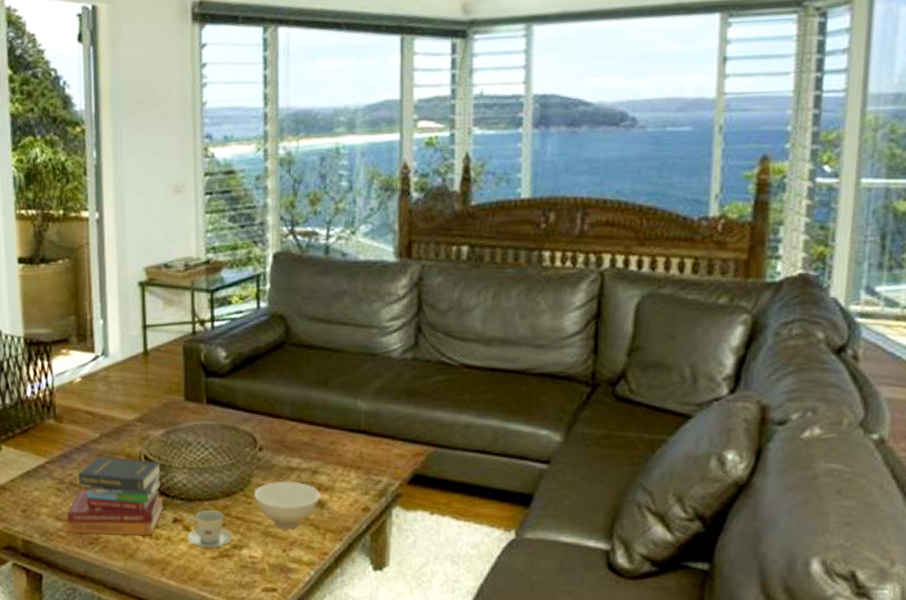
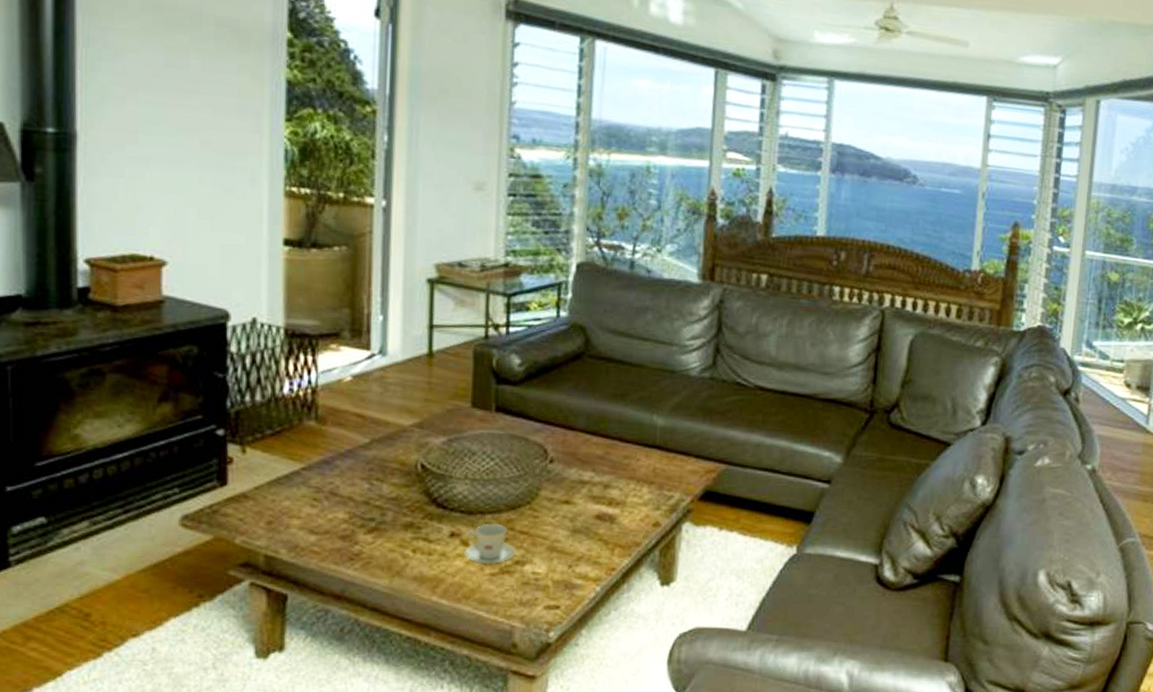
books: present [65,456,164,536] -> none [321,463,441,551]
bowl: present [253,481,320,529] -> none [541,494,611,544]

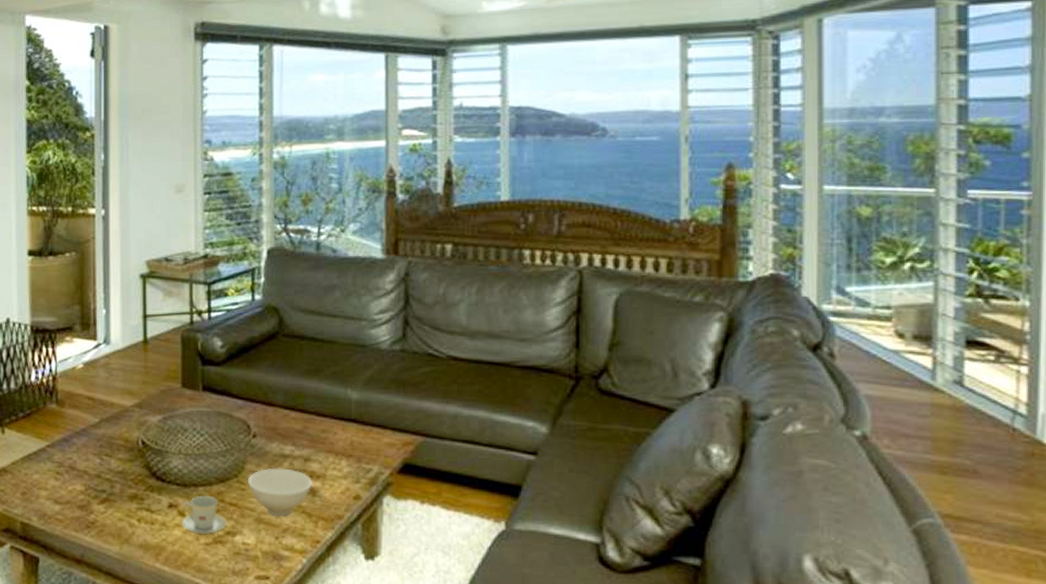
bowl: none [541,494,611,544] -> present [247,468,312,516]

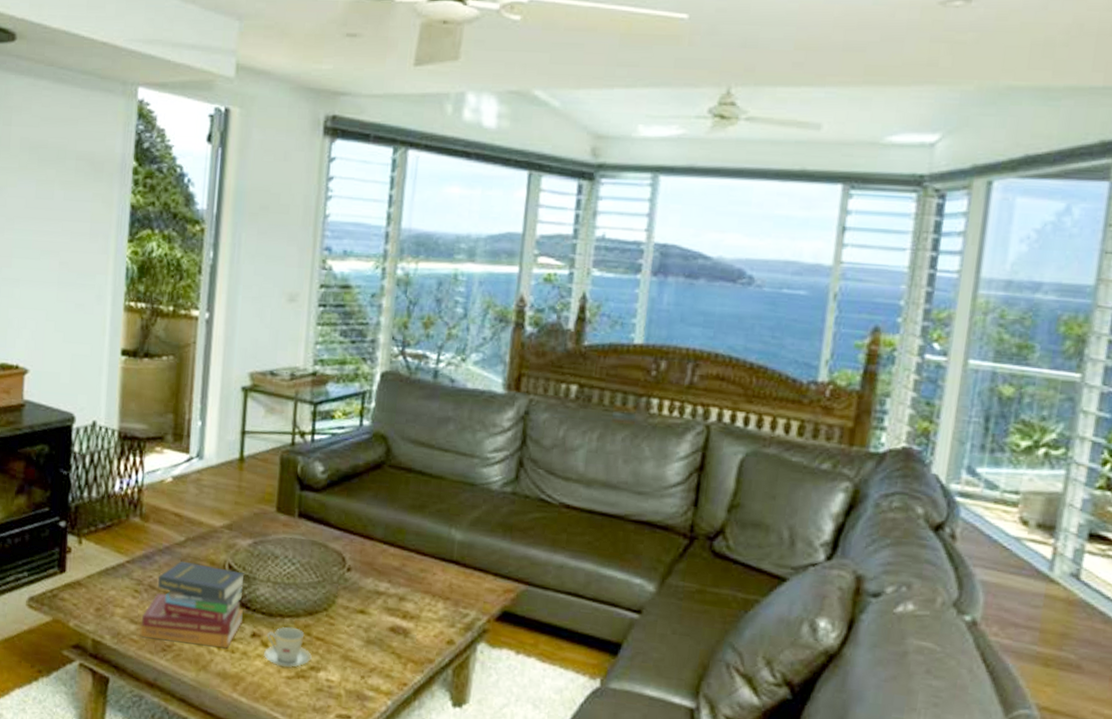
books: none [63,441,160,521] -> present [139,560,245,649]
bowl: present [247,468,312,516] -> none [337,604,405,655]

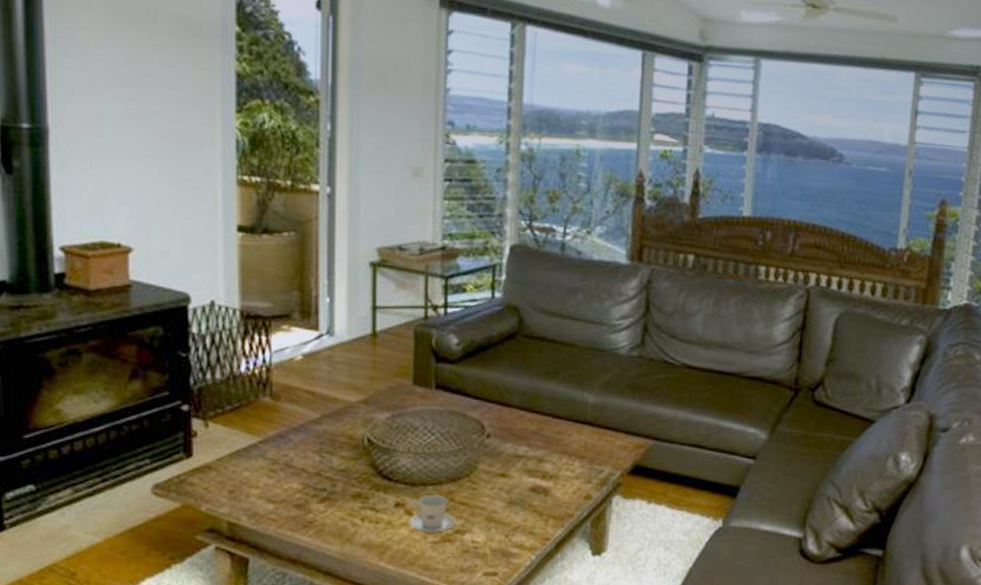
books: present [139,560,245,649] -> none [278,437,386,520]

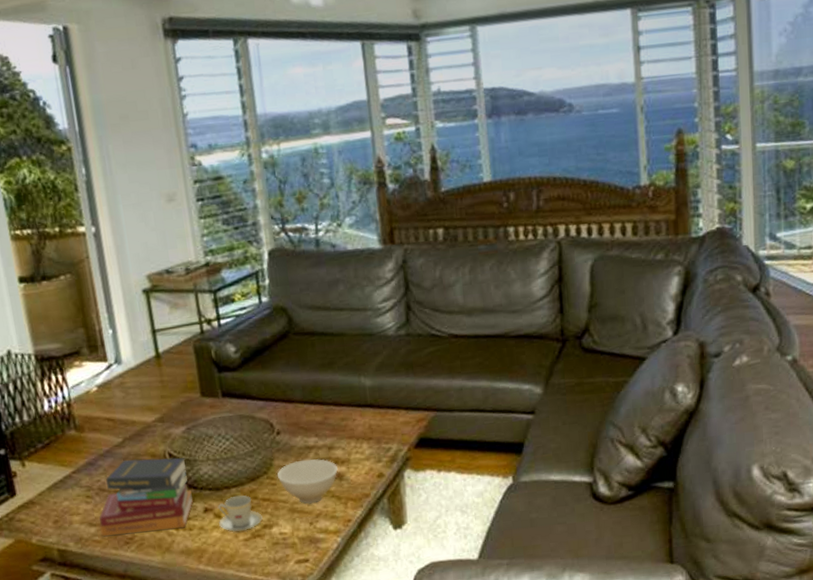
books: none [278,437,386,520] -> present [99,457,194,536]
bowl: none [479,468,544,515] -> present [276,459,338,504]

